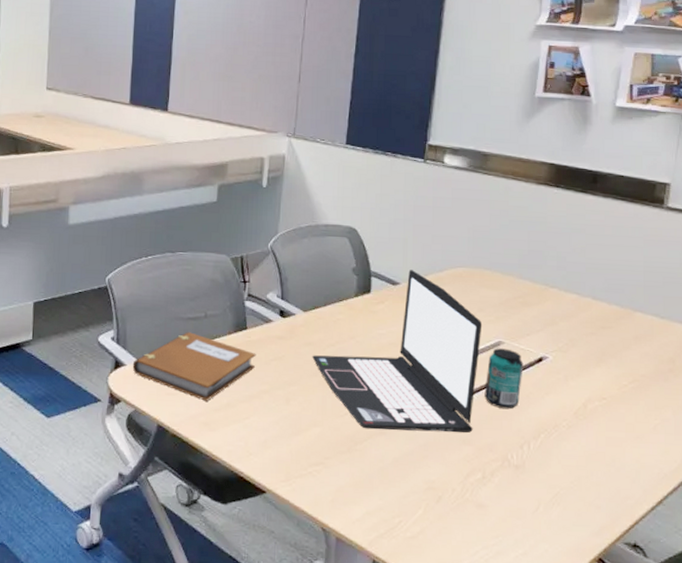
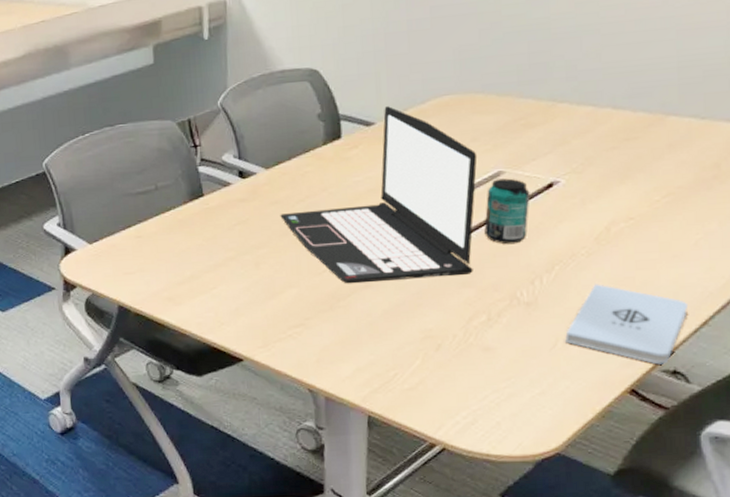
notebook: present [132,332,256,401] -> none [83,207,217,276]
notepad: none [546,455,648,537] -> present [565,284,689,365]

